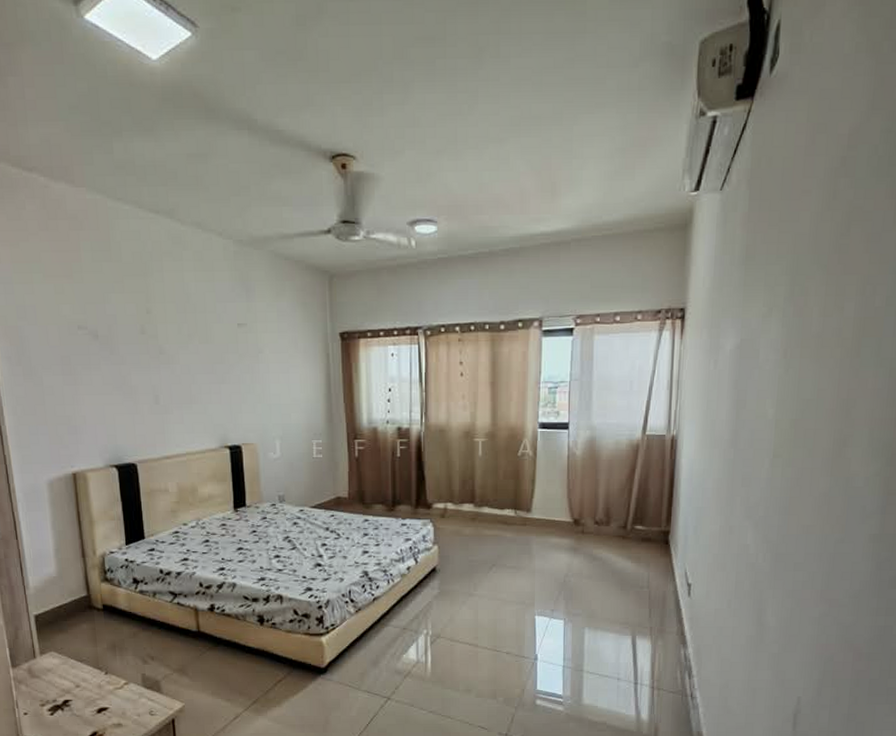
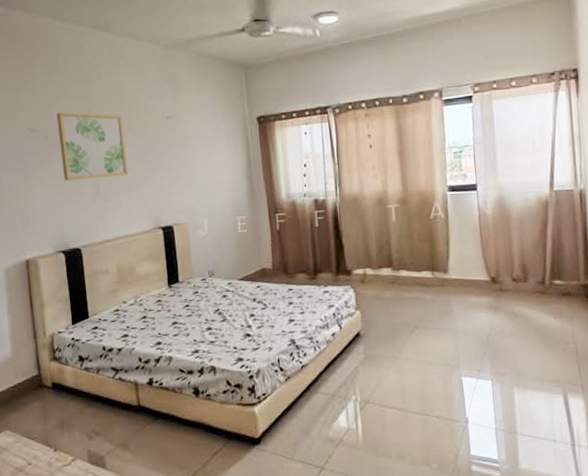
wall art: none [109,309,191,388] -> present [56,112,128,181]

